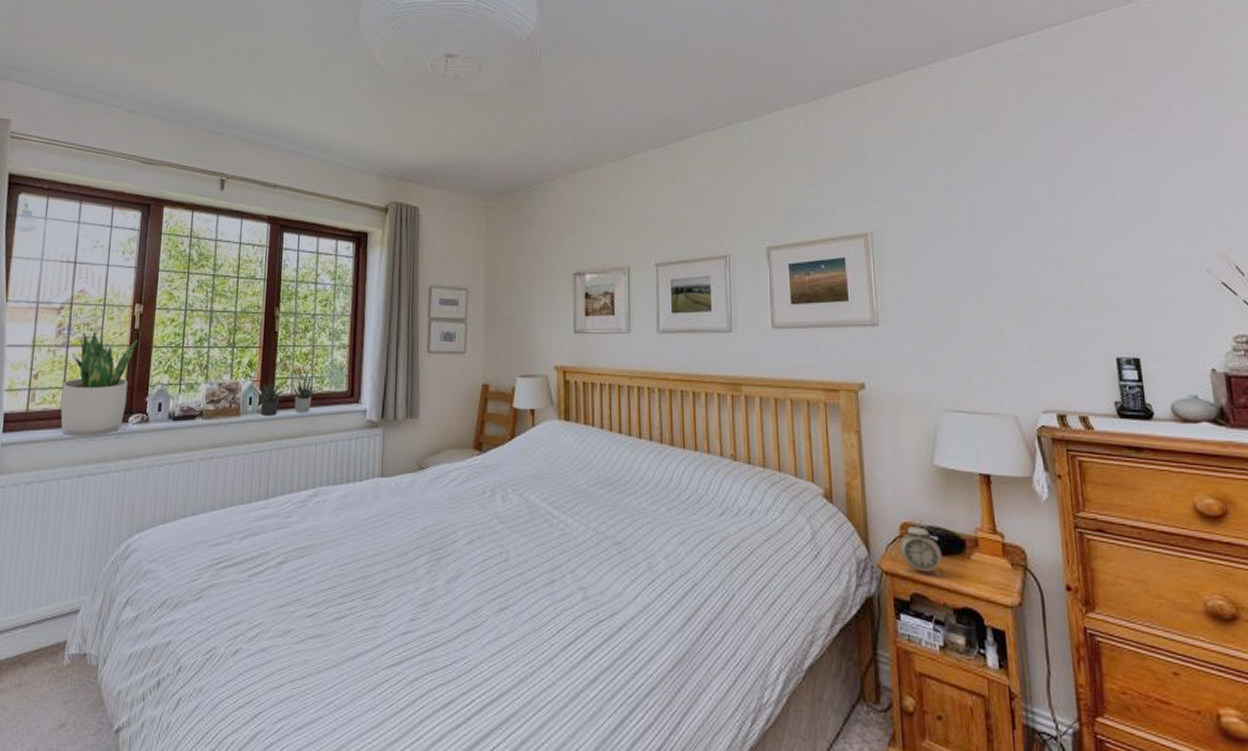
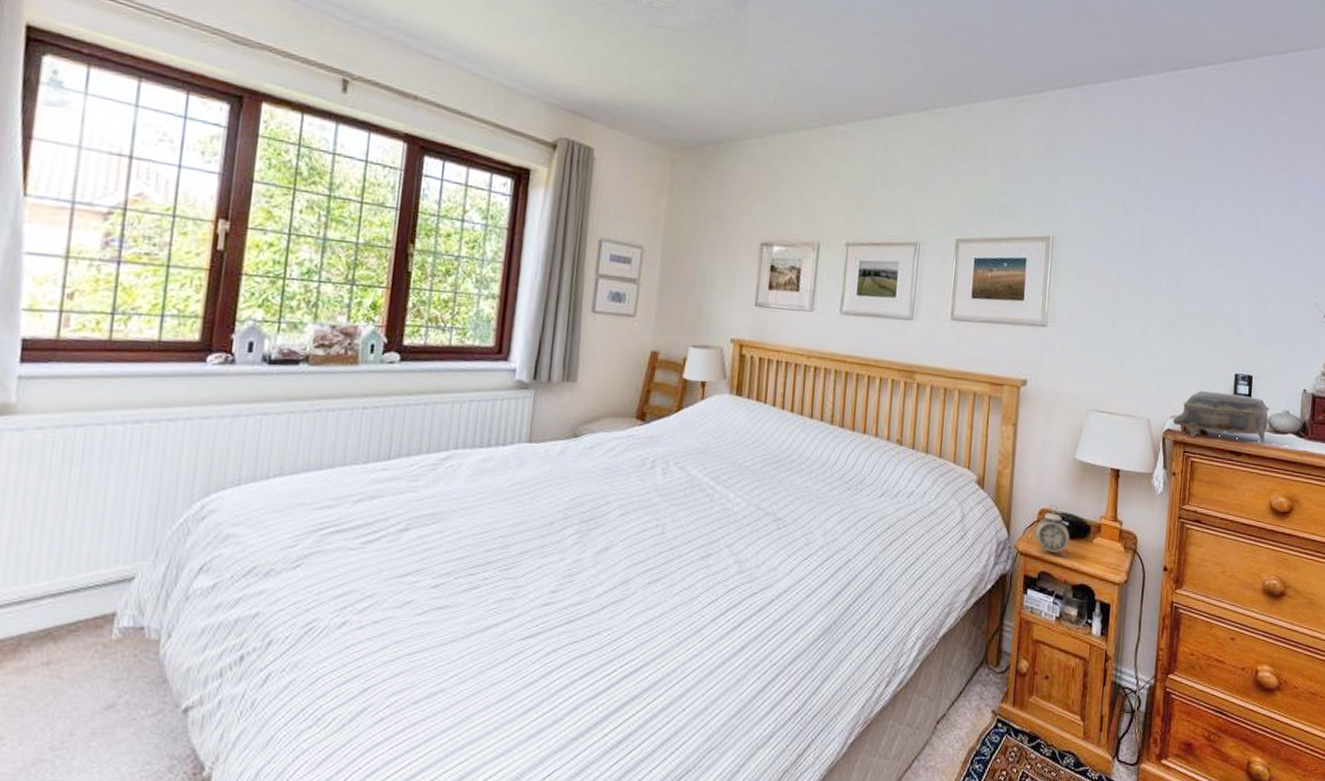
planter: present [60,331,138,437] -> none [107,245,221,376]
succulent plant: present [253,379,319,417] -> none [376,328,460,369]
jewelry box: none [1046,381,1172,436] -> present [1172,391,1270,444]

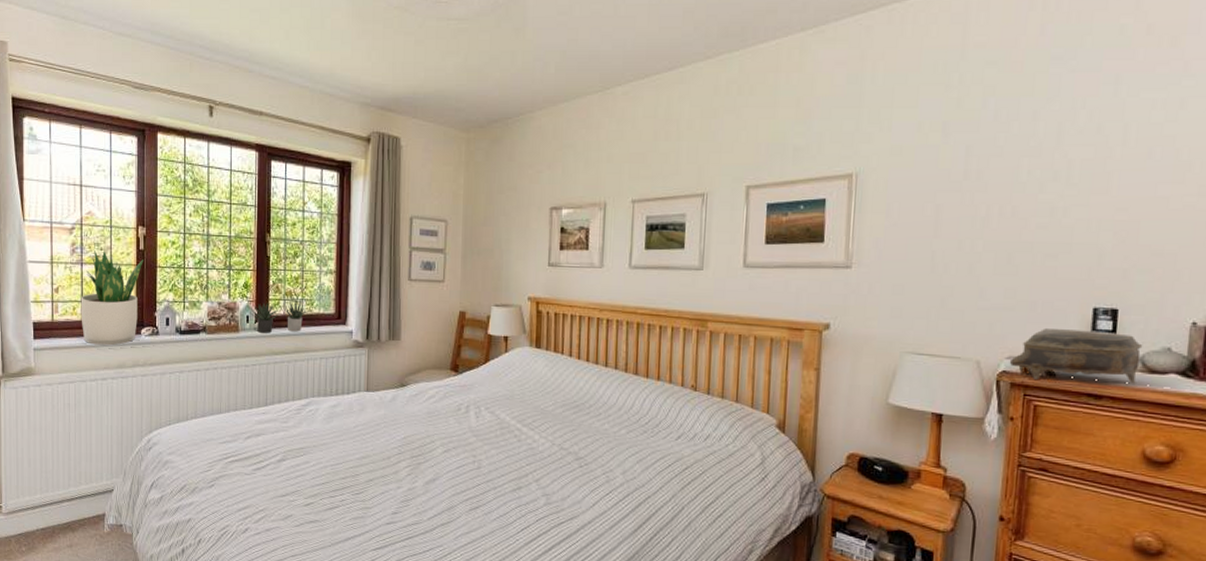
planter: none [107,245,221,376] -> present [81,250,143,346]
succulent plant: none [376,328,460,369] -> present [250,301,309,334]
alarm clock: present [1035,504,1070,558] -> none [843,449,884,503]

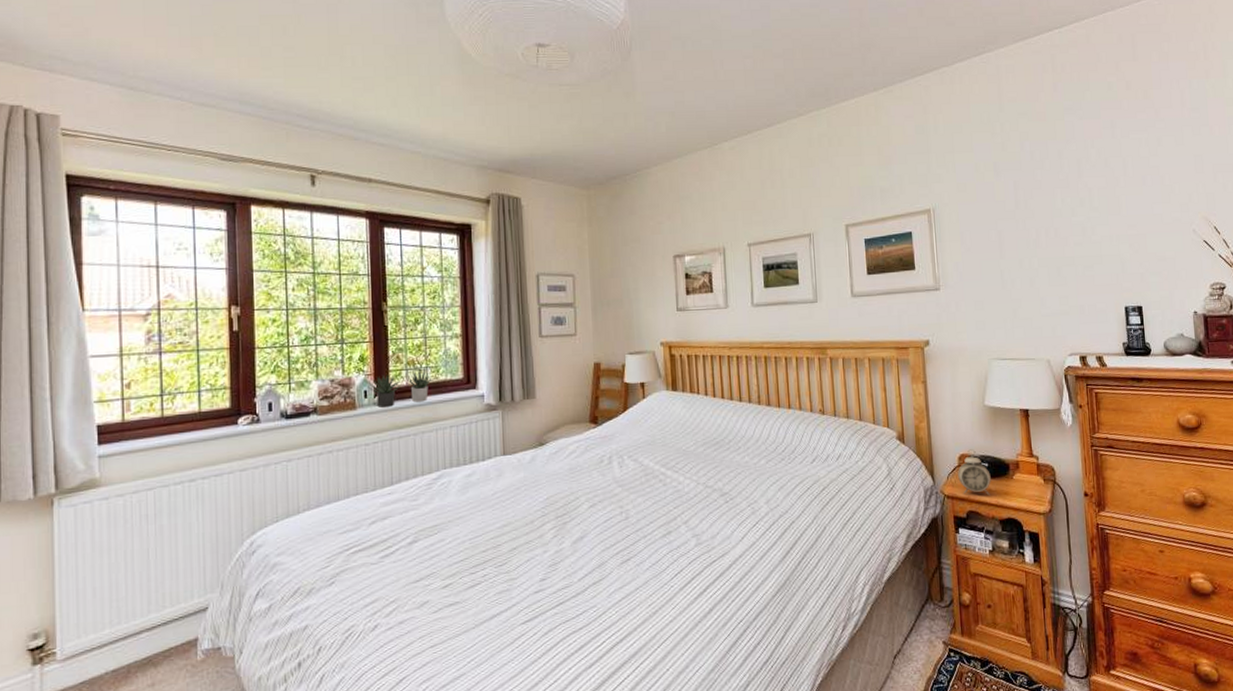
planter: present [81,250,143,346] -> none [160,336,238,443]
alarm clock: none [843,449,884,503] -> present [958,449,991,496]
jewelry box: present [1009,329,1143,386] -> none [1071,325,1164,372]

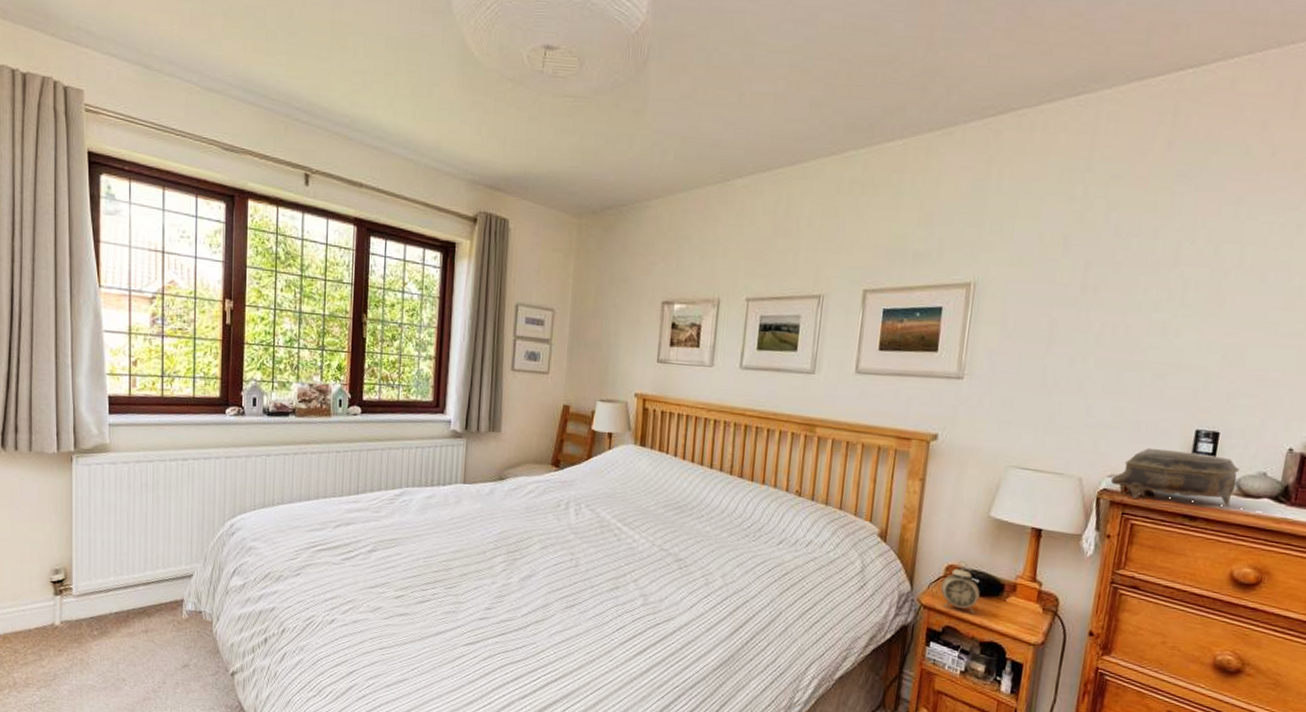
succulent plant: present [368,369,435,409] -> none [343,386,406,420]
jewelry box: none [1071,325,1164,372] -> present [1110,448,1240,508]

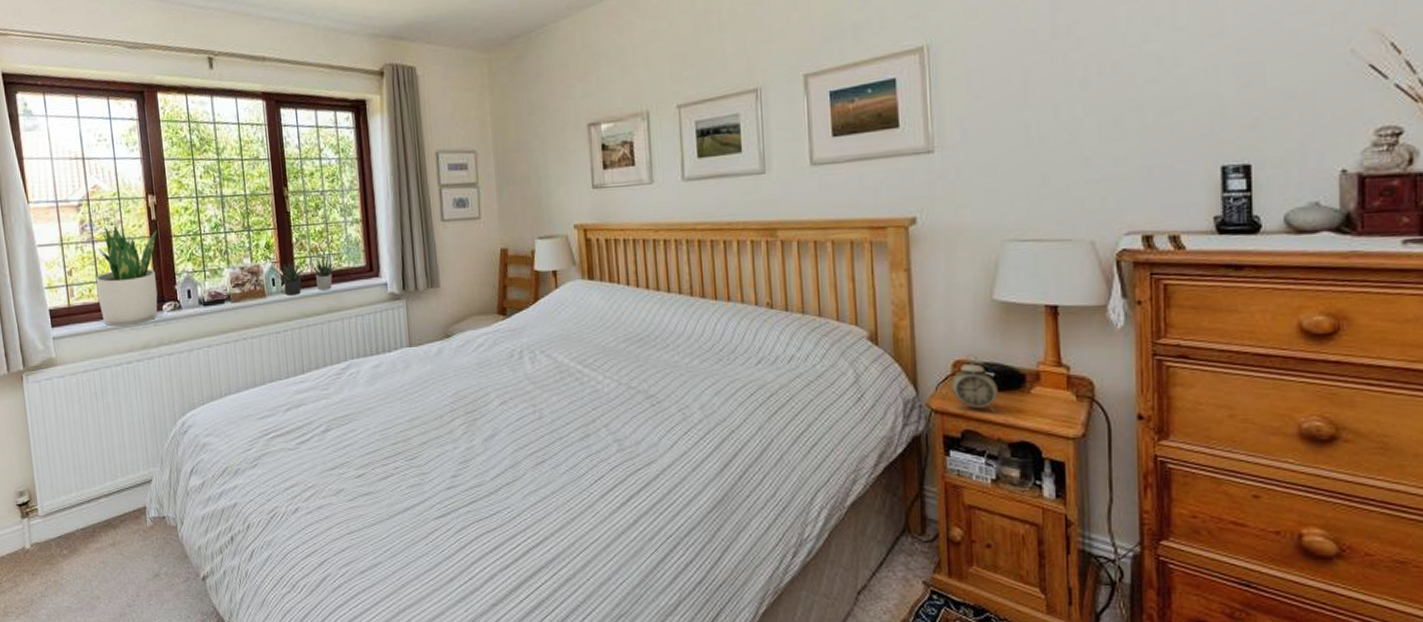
planter: none [161,322,230,425] -> present [96,225,158,327]
succulent plant: none [343,386,406,420] -> present [275,257,338,297]
jewelry box: present [1110,448,1240,508] -> none [1129,192,1285,257]

